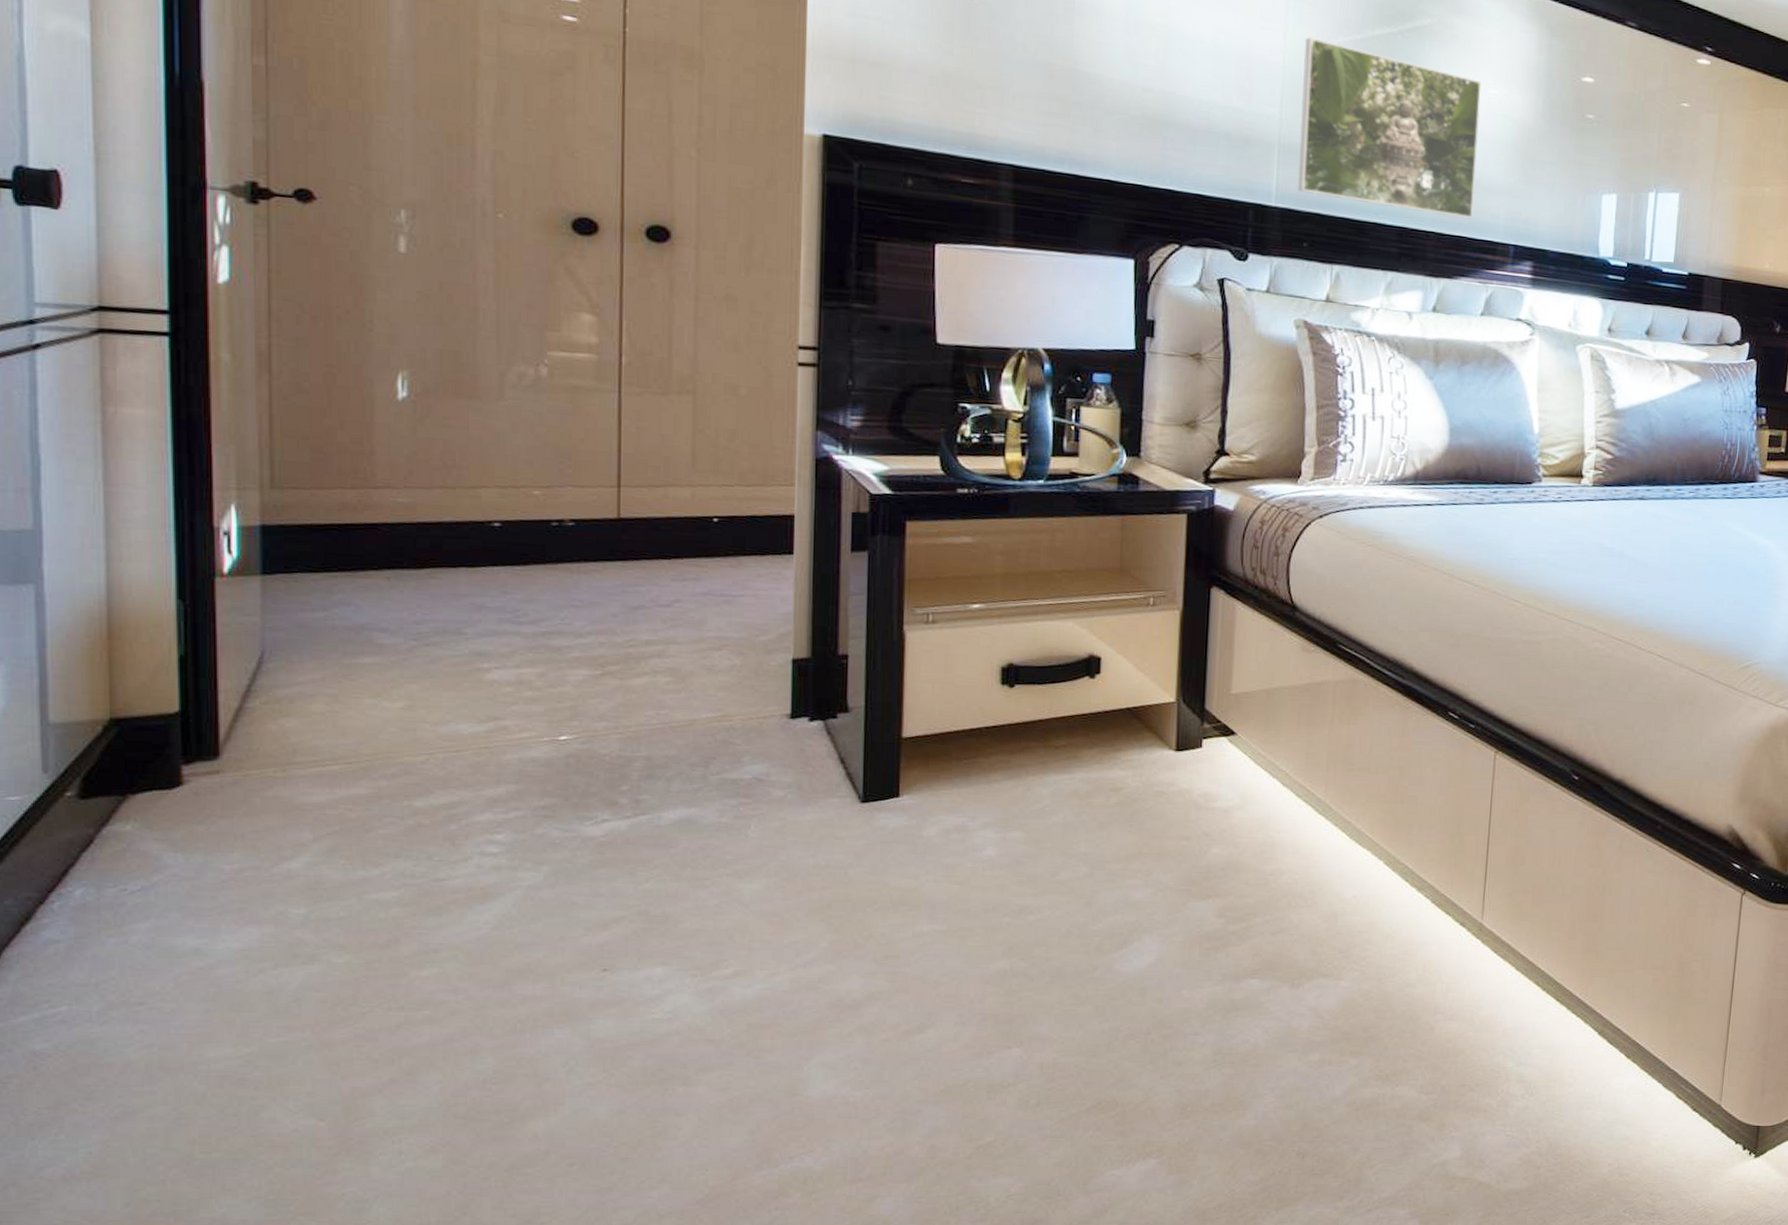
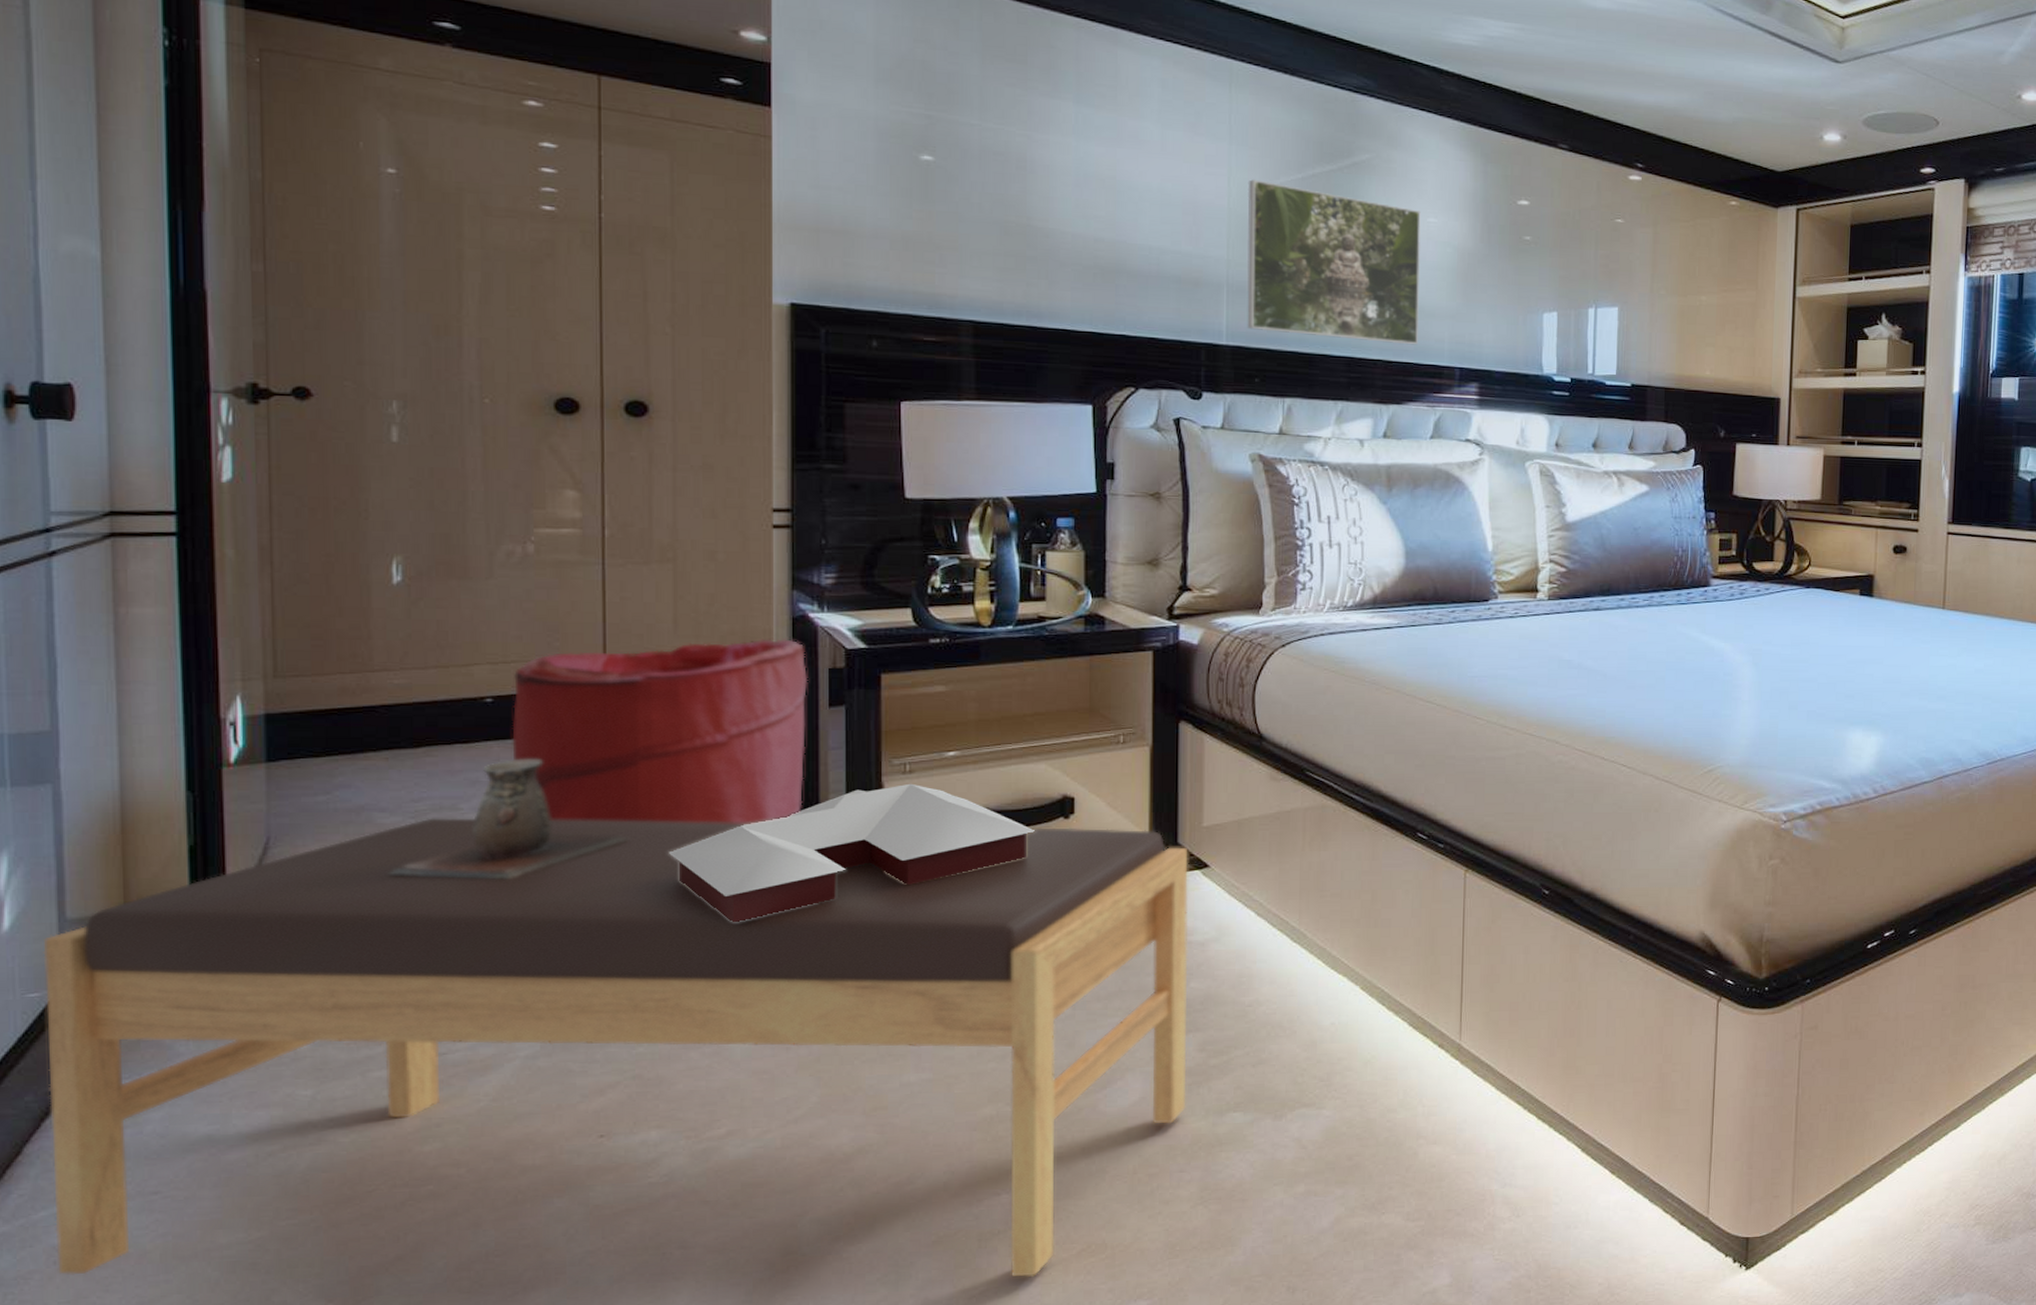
bench: none [24,641,1215,1130] -> present [43,818,1188,1277]
decorative vase: none [388,585,642,708] -> present [388,758,630,880]
laundry hamper: none [520,478,831,666] -> present [512,639,808,824]
books: none [680,633,1060,764] -> present [668,783,1036,923]

